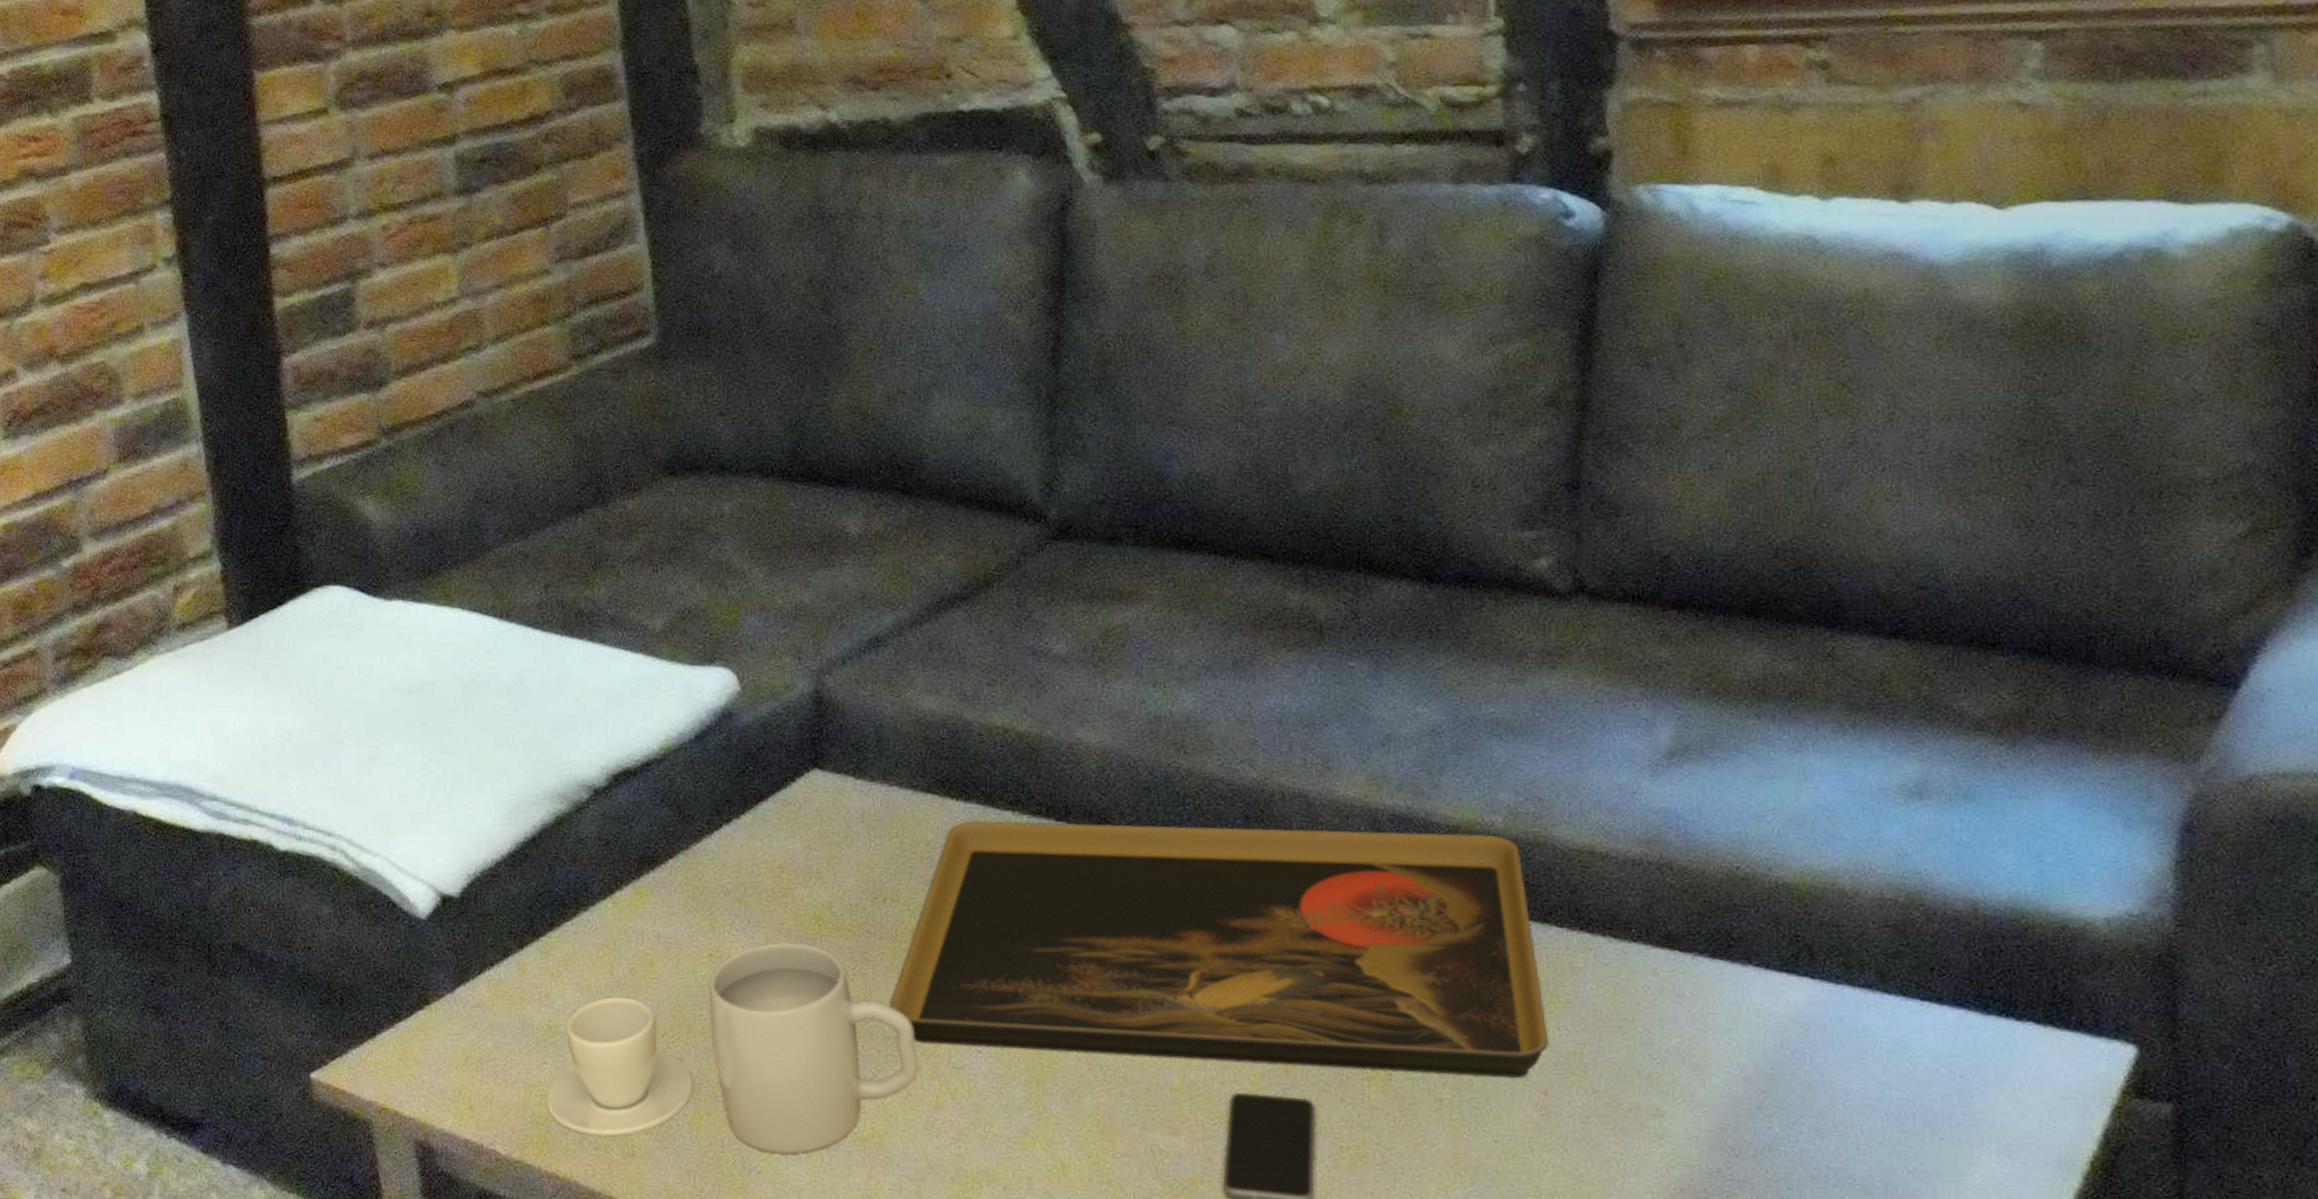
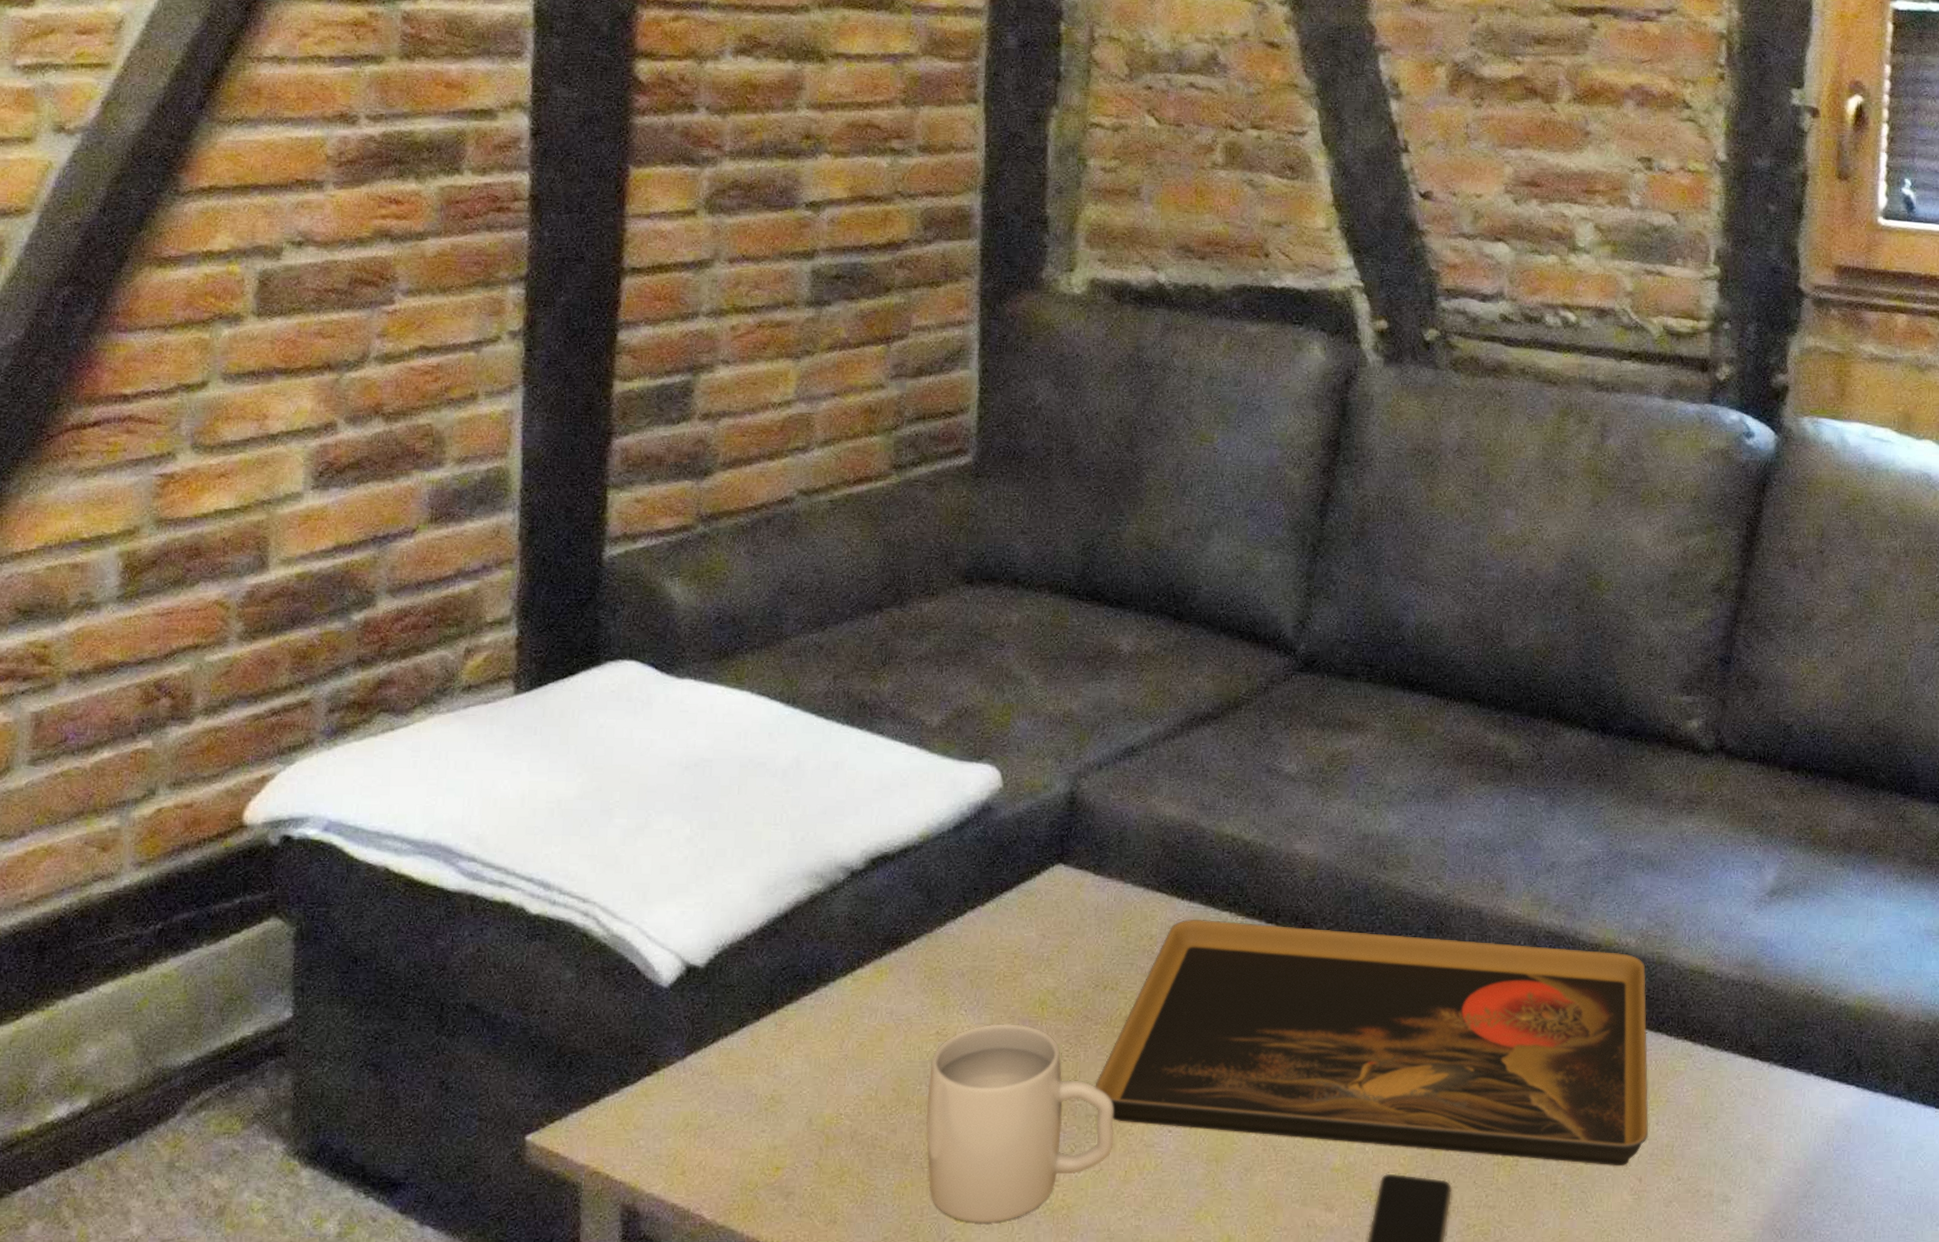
teacup: present [545,996,694,1137] -> none [758,1069,904,1204]

